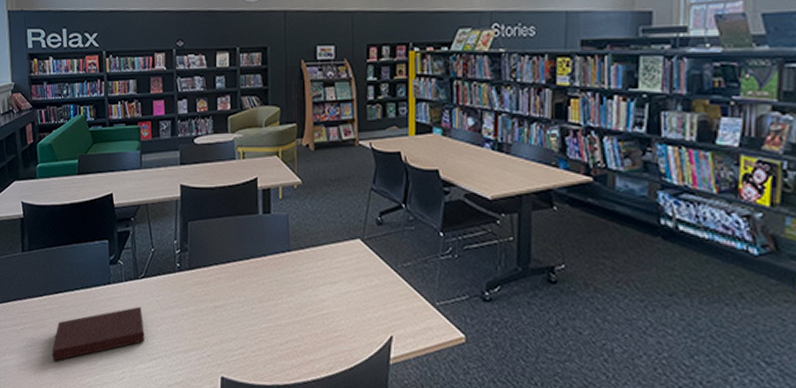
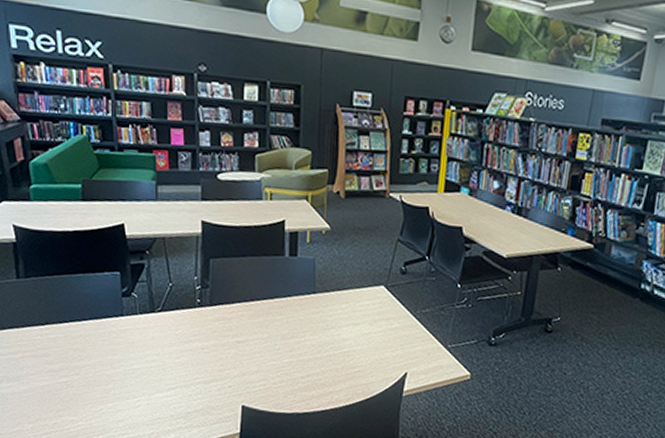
notebook: present [52,306,144,362] -> none [58,338,162,390]

